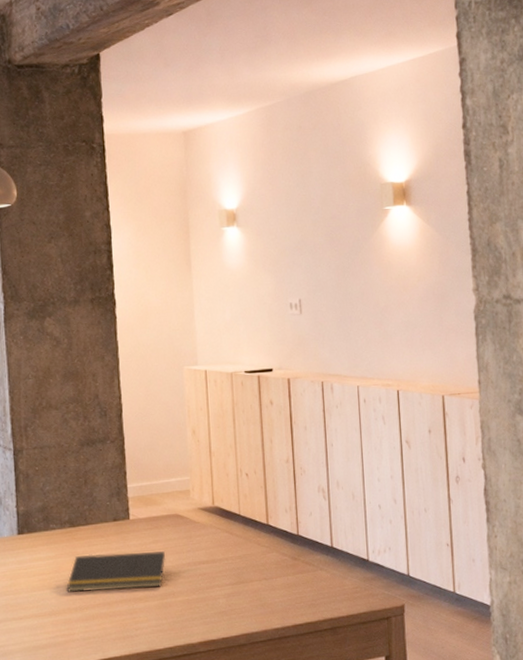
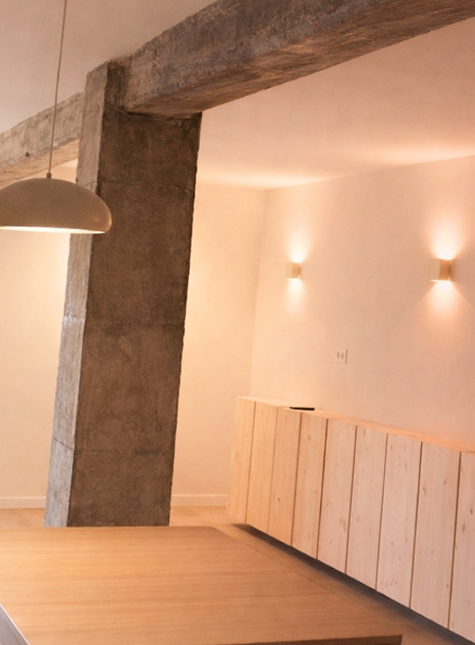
notepad: present [66,551,165,593] -> none [103,553,196,591]

